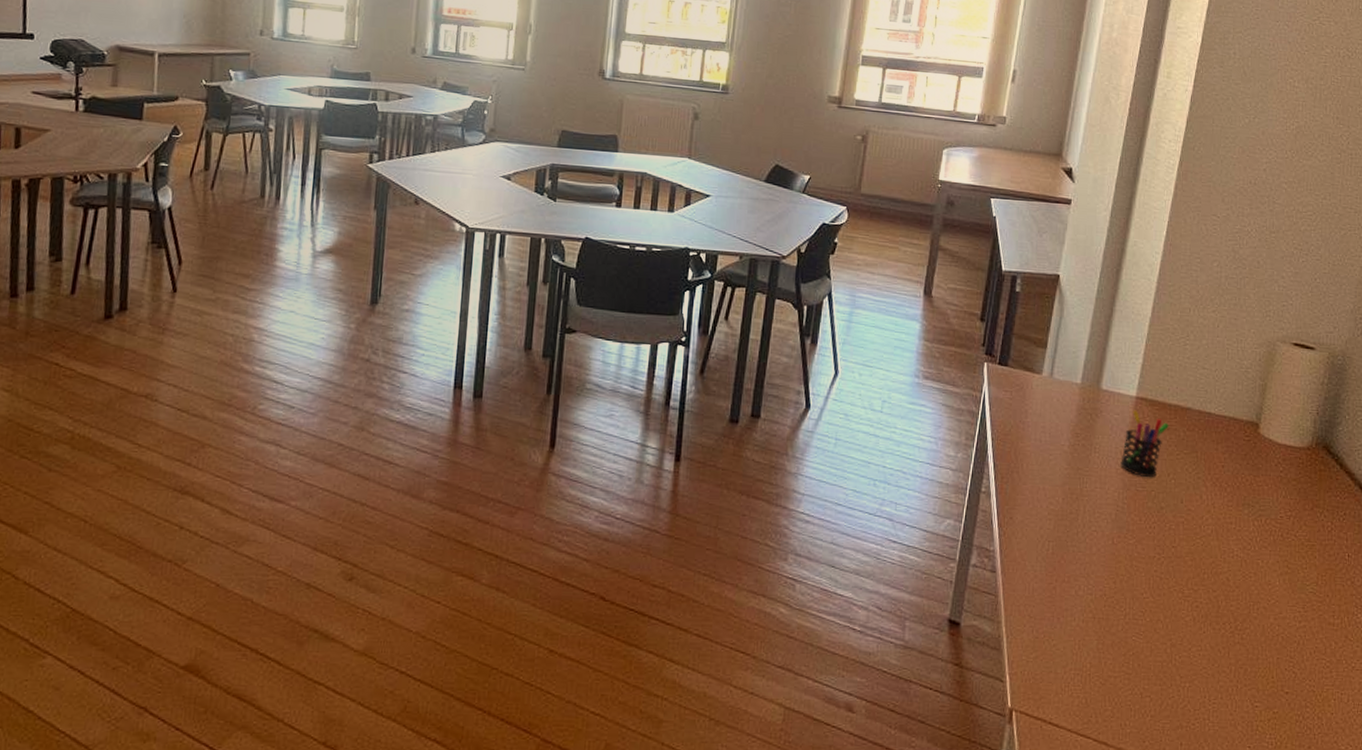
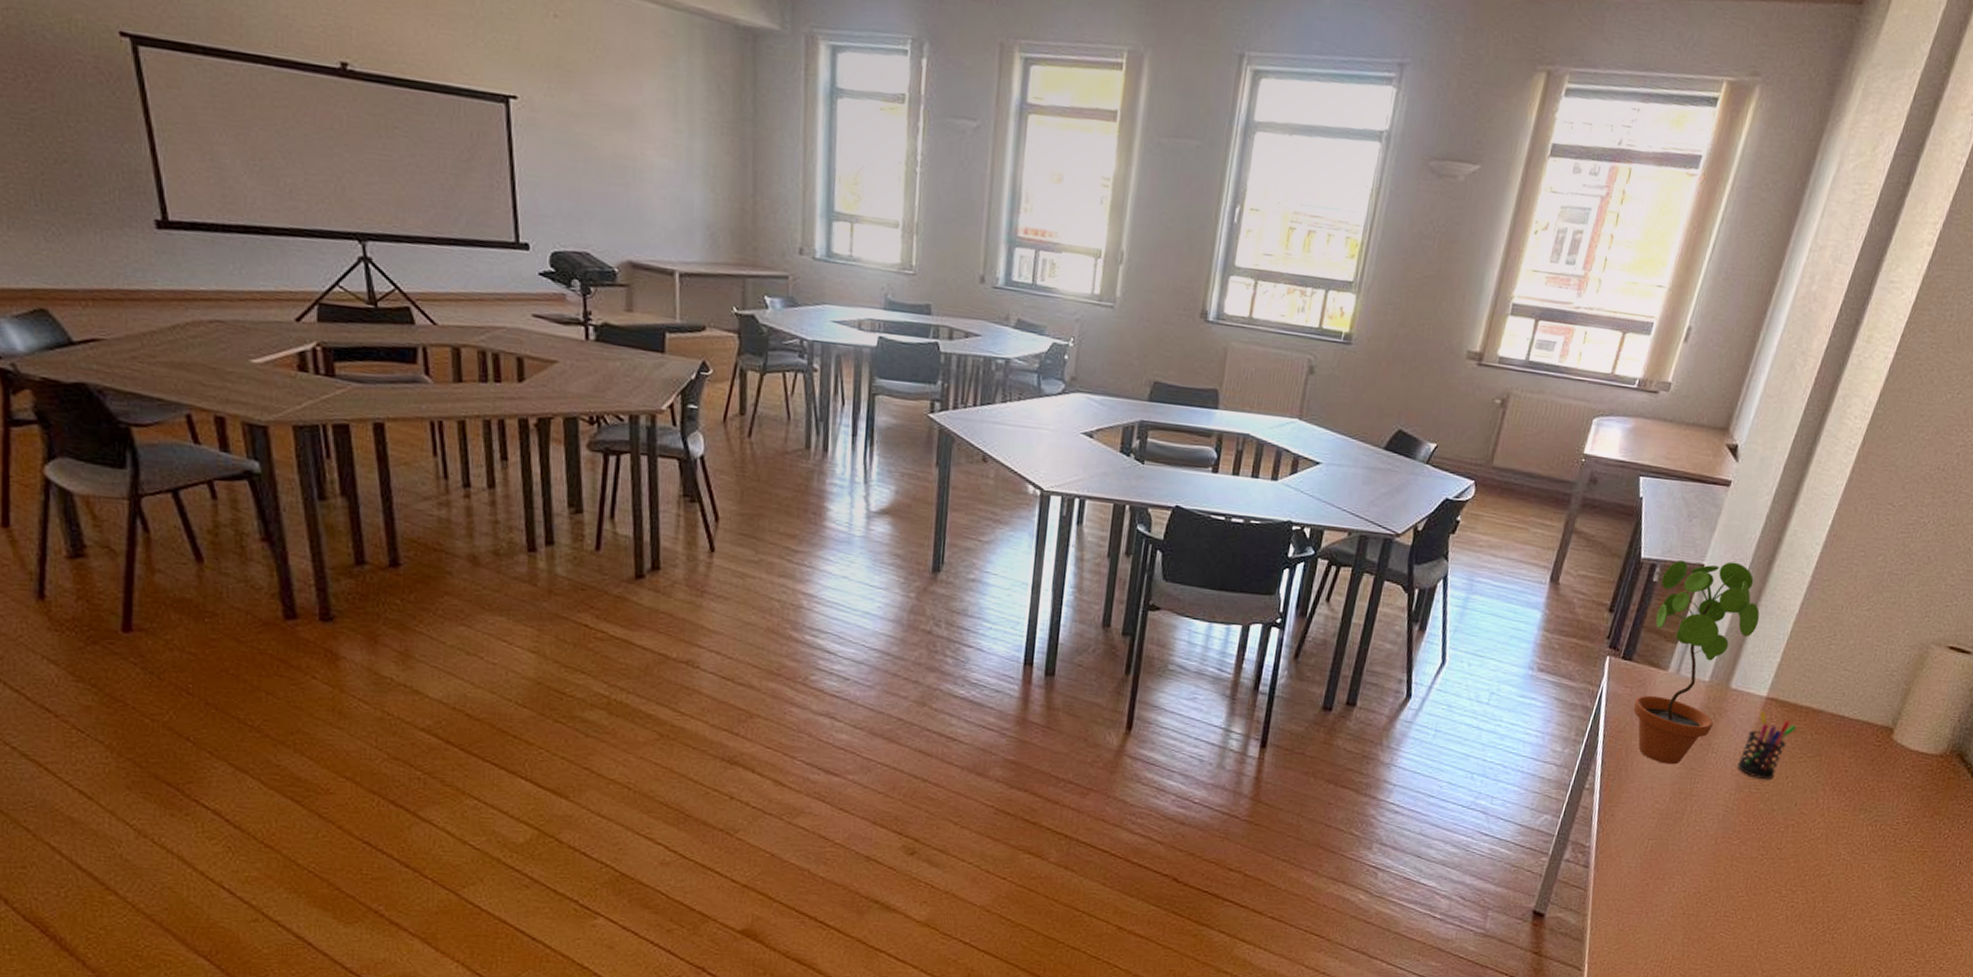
potted plant: none [1015,271,1117,466] -> present [1633,561,1760,765]

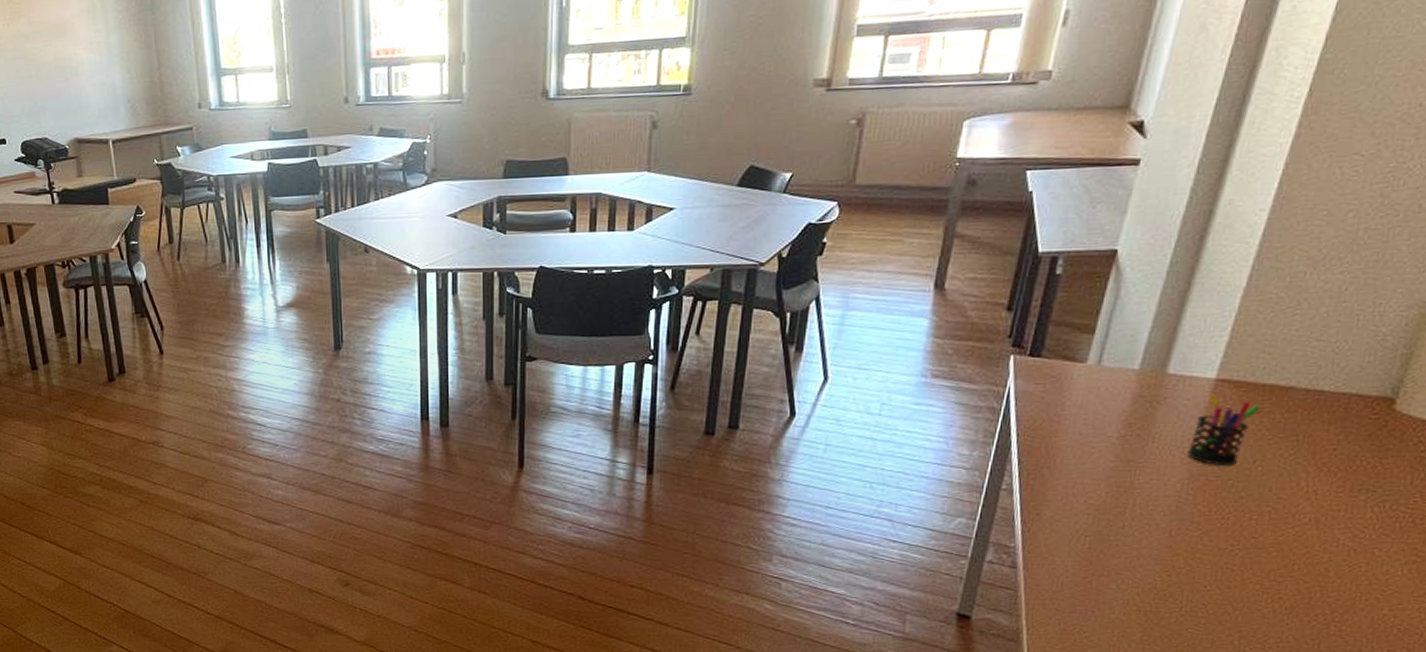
potted plant: present [1633,561,1760,765] -> none [1049,242,1196,458]

